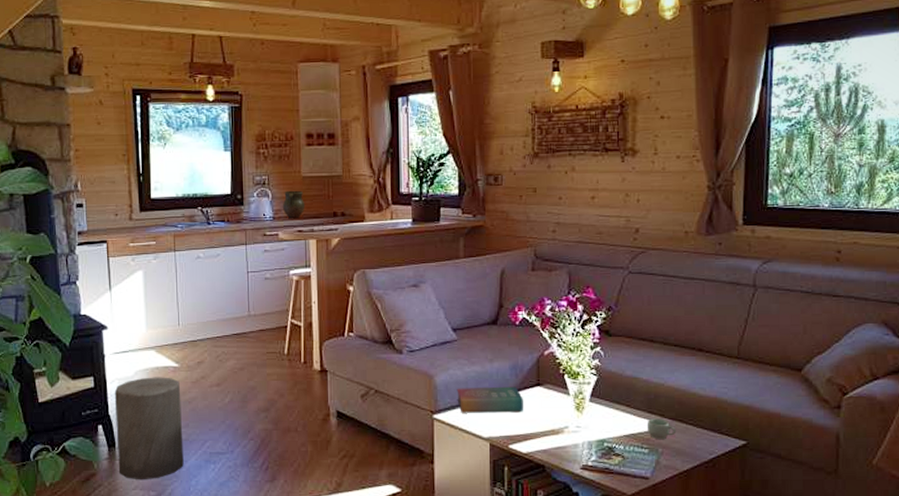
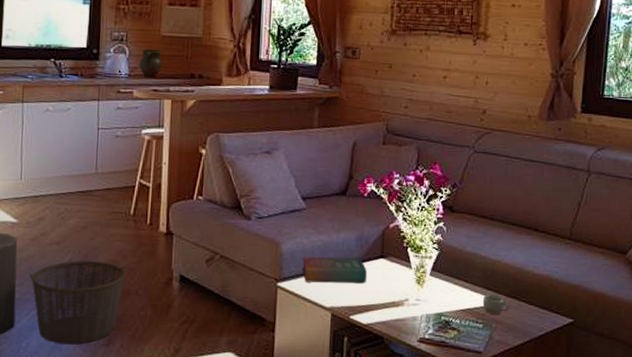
basket: none [194,401,285,482] -> present [29,261,127,345]

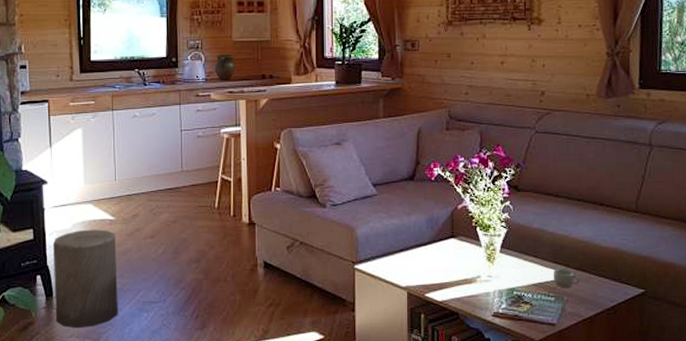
basket: present [29,261,127,345] -> none [128,252,215,329]
book: present [302,257,367,283] -> none [376,238,439,264]

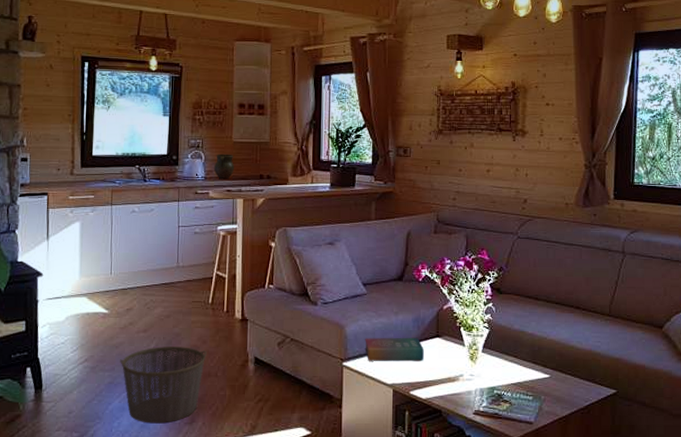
tree stump: present [53,229,118,329] -> none [43,322,109,422]
basket: none [128,252,215,329] -> present [120,346,207,424]
book: none [376,238,439,264] -> present [365,337,424,361]
cup: present [553,268,581,289] -> none [531,368,557,388]

